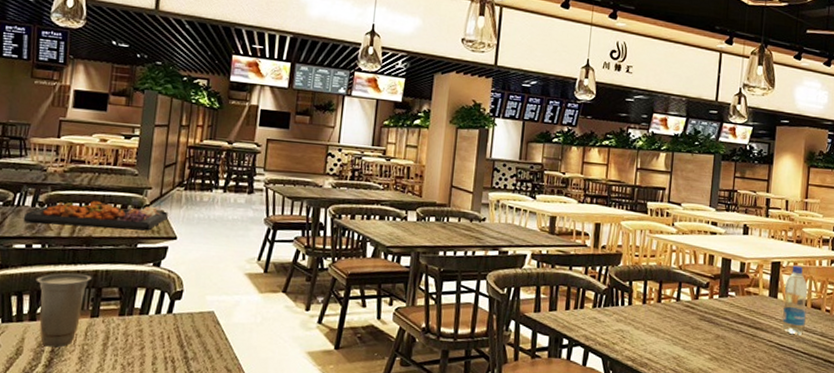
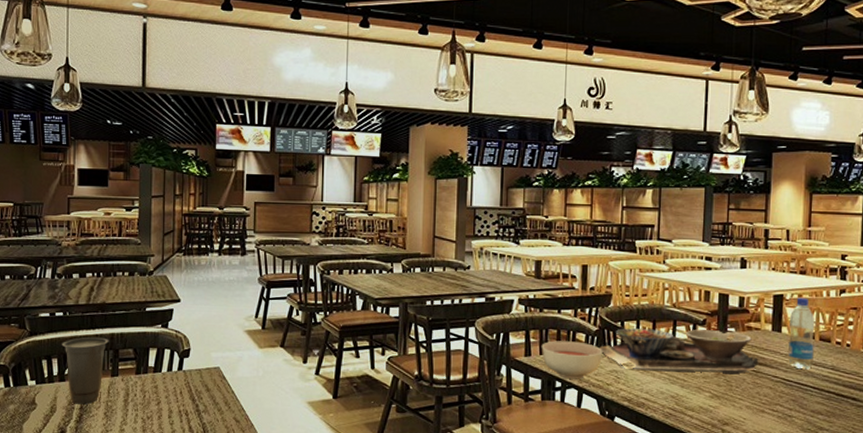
food tray: present [23,201,168,231] -> none [45,270,171,295]
bowl: none [551,297,610,338] -> present [541,341,603,379]
food tray: none [608,270,756,338] -> present [600,309,759,375]

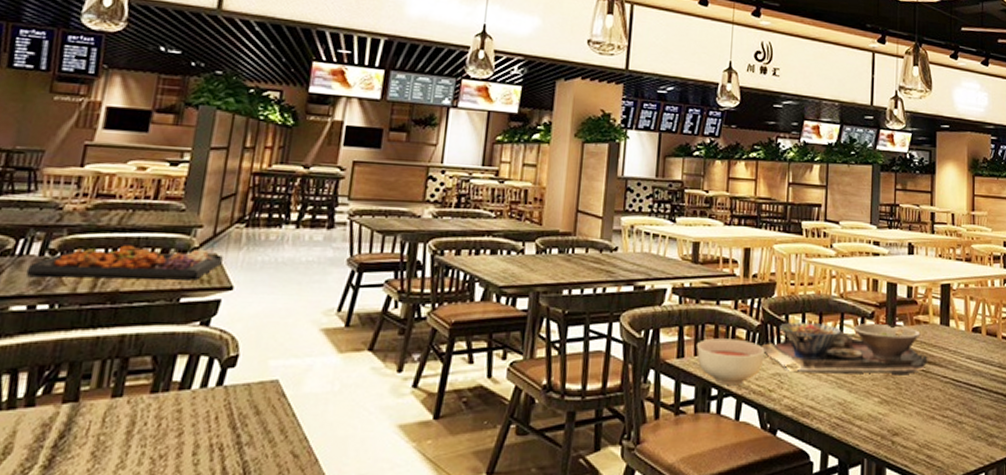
food tray: none [45,270,171,295] -> present [25,245,223,281]
cup: present [61,337,109,405] -> none [38,339,117,441]
bottle: present [788,297,815,370] -> none [956,287,982,368]

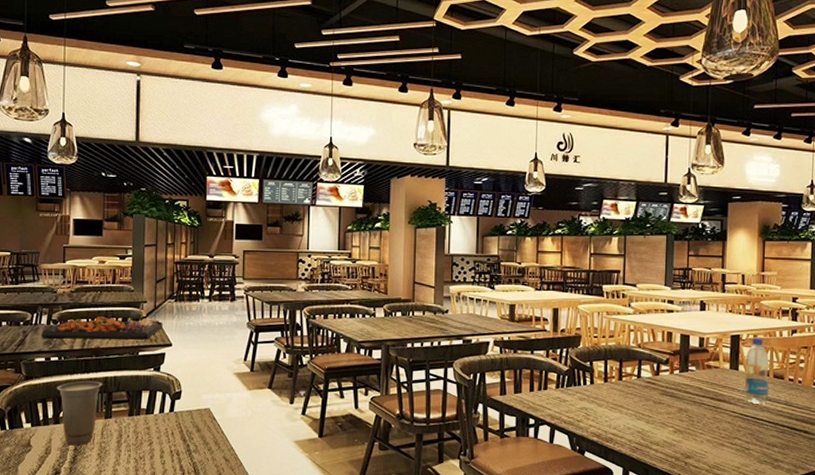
cup: none [38,339,117,441] -> present [56,380,103,446]
bowl: present [696,338,765,385] -> none [515,380,573,417]
food tray: present [762,300,928,375] -> none [571,349,718,410]
bottle: none [956,287,982,368] -> present [745,338,770,405]

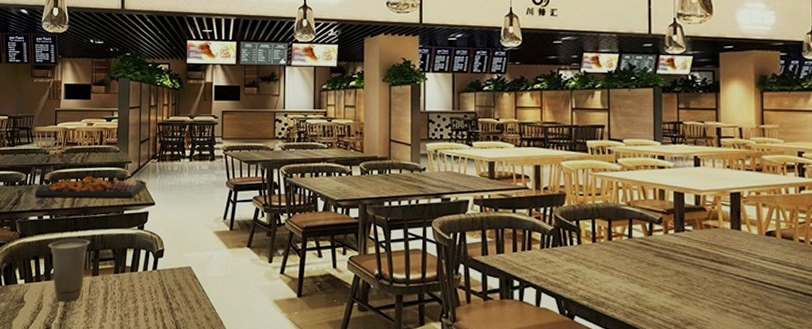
bottle: present [745,338,770,405] -> none [748,195,777,268]

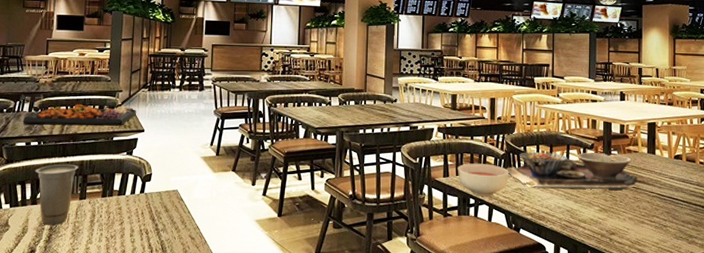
bowl: none [497,240,559,278] -> present [457,163,509,197]
food tray: none [556,208,720,273] -> present [507,135,638,191]

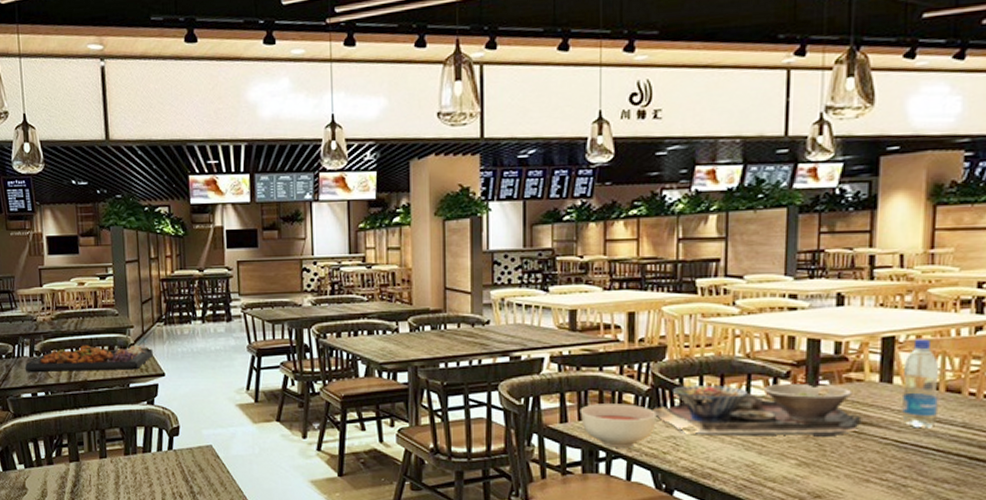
cup: present [35,164,79,226] -> none [46,417,94,488]
bottle: none [661,125,682,186] -> present [902,339,940,429]

